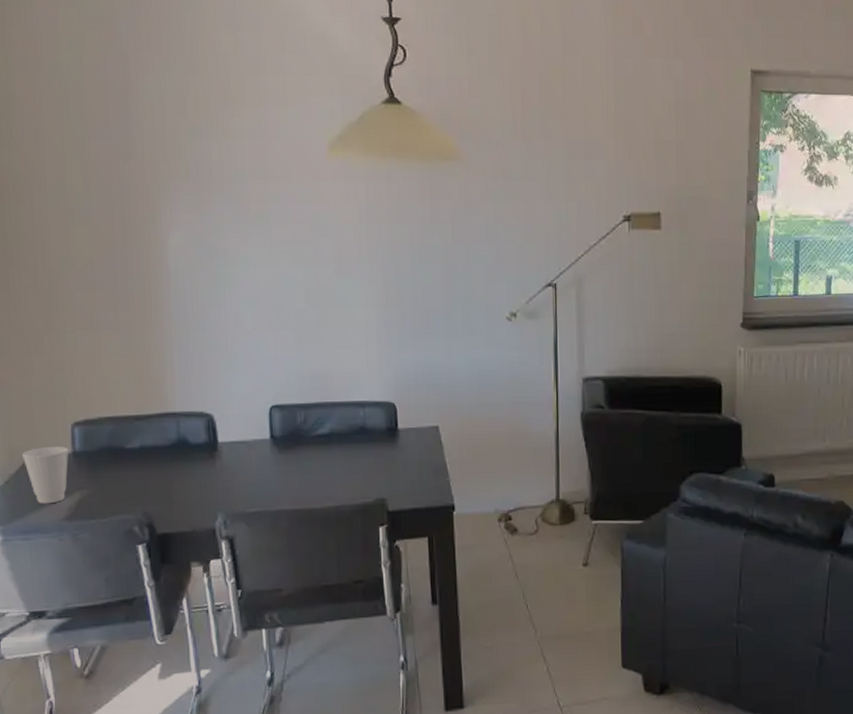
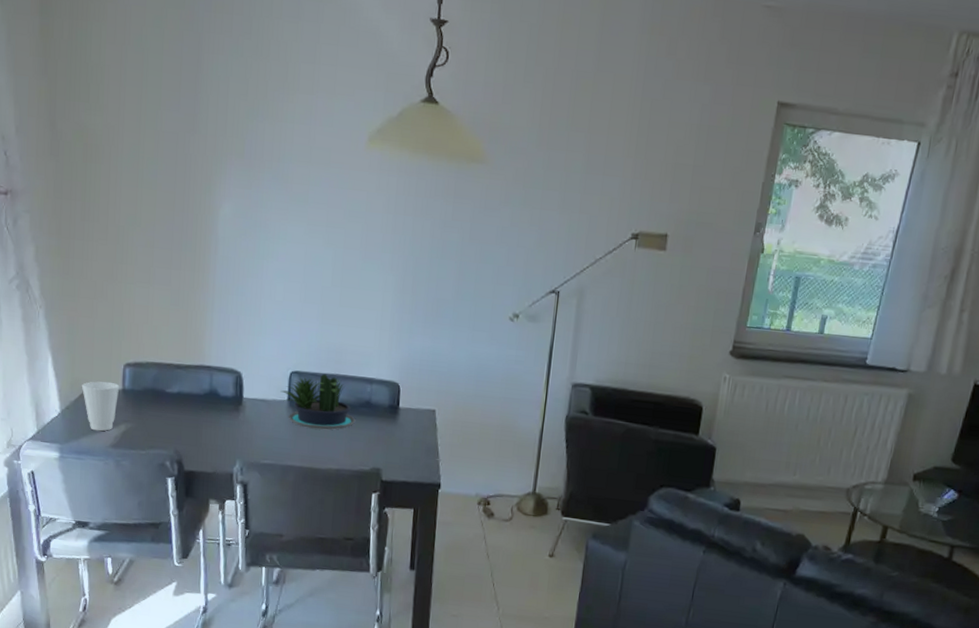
potted plant: none [260,403,351,466] -> present [280,373,356,430]

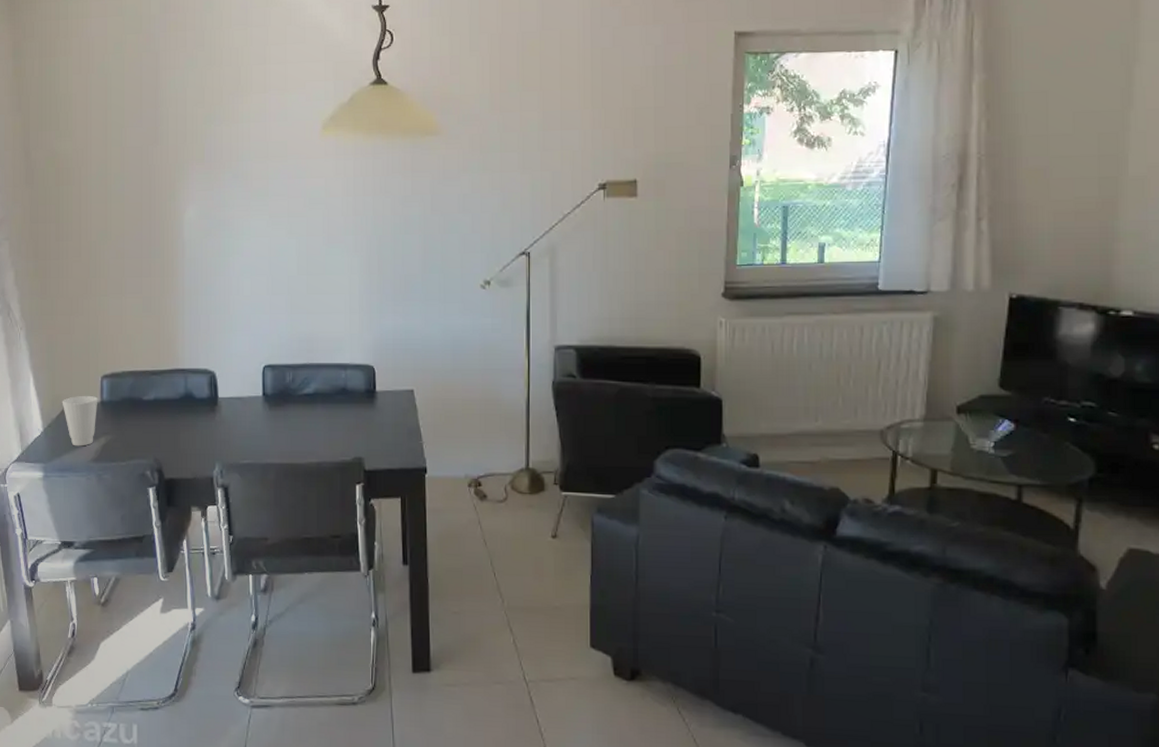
potted plant: present [280,373,356,430] -> none [254,364,333,422]

